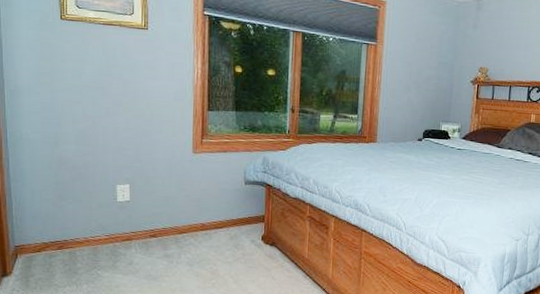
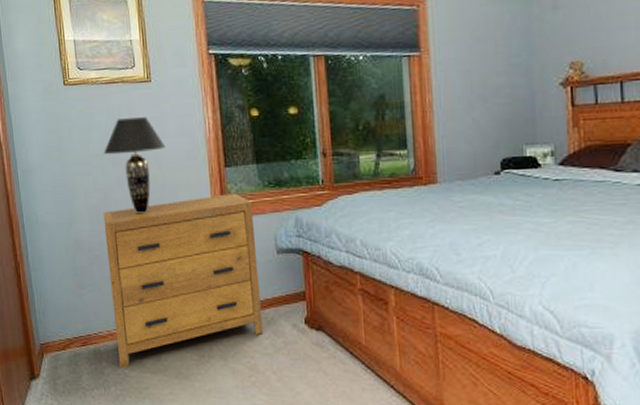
dresser: none [90,132,228,270] -> present [103,193,264,369]
table lamp: none [95,57,156,142] -> present [103,117,166,214]

